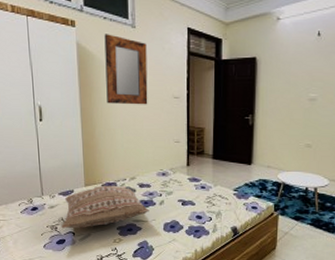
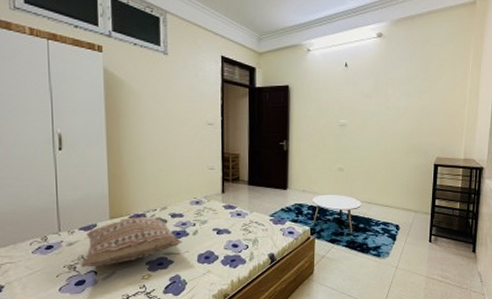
home mirror: present [104,34,148,105] -> none [134,60,181,132]

